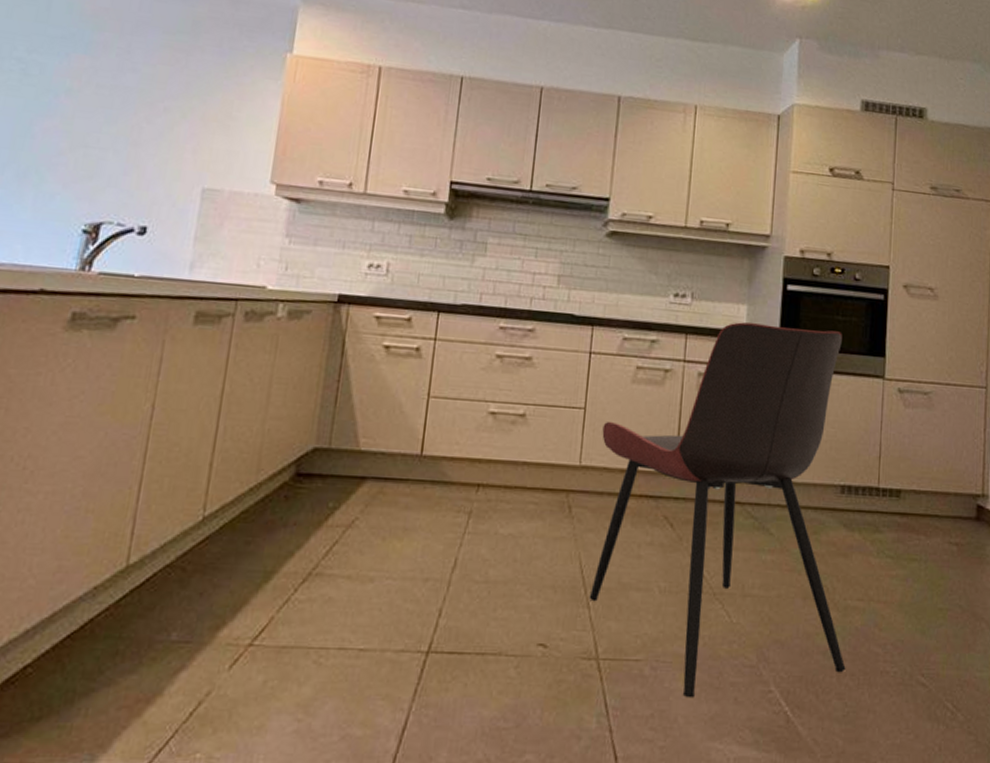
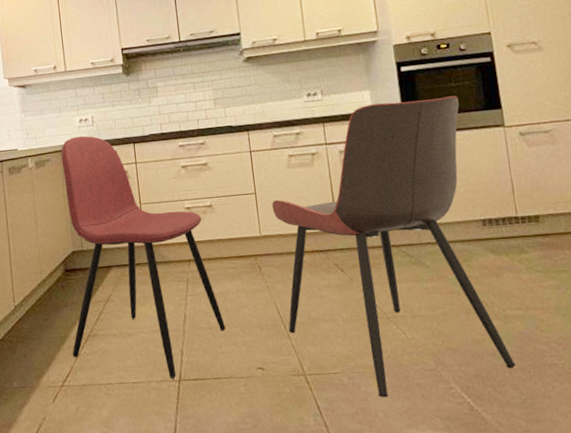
dining chair: none [277,286,508,650] -> present [60,136,226,379]

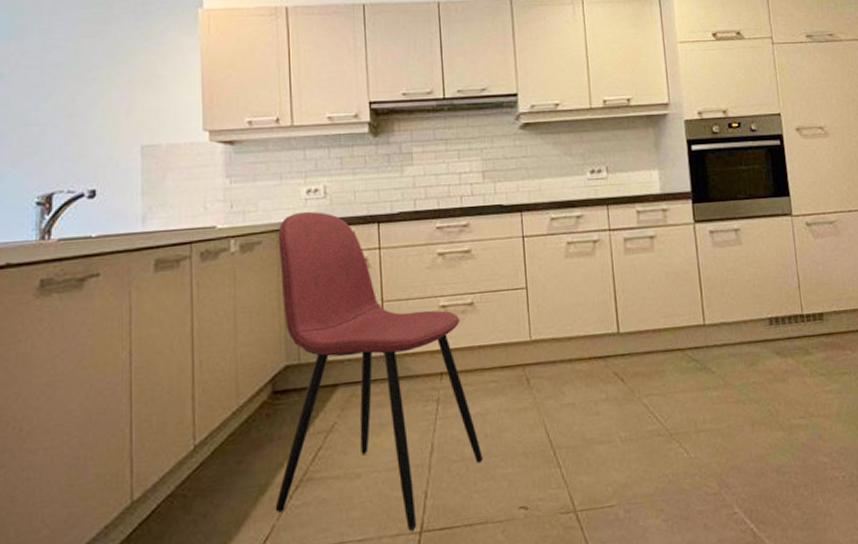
dining chair: present [272,95,516,398] -> none [545,180,799,532]

